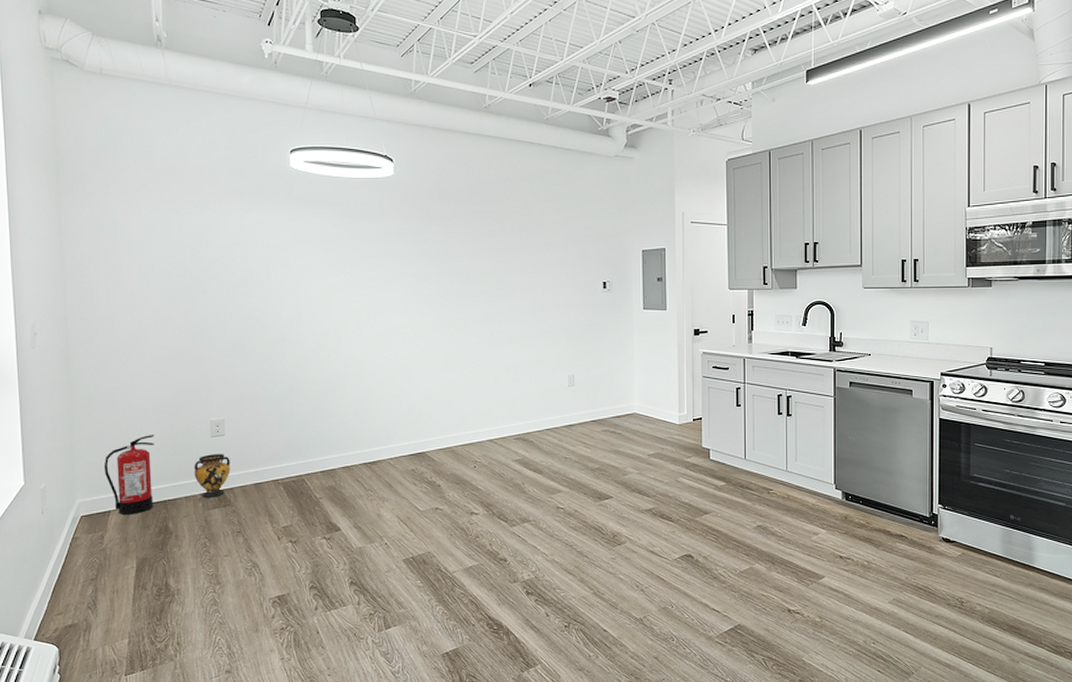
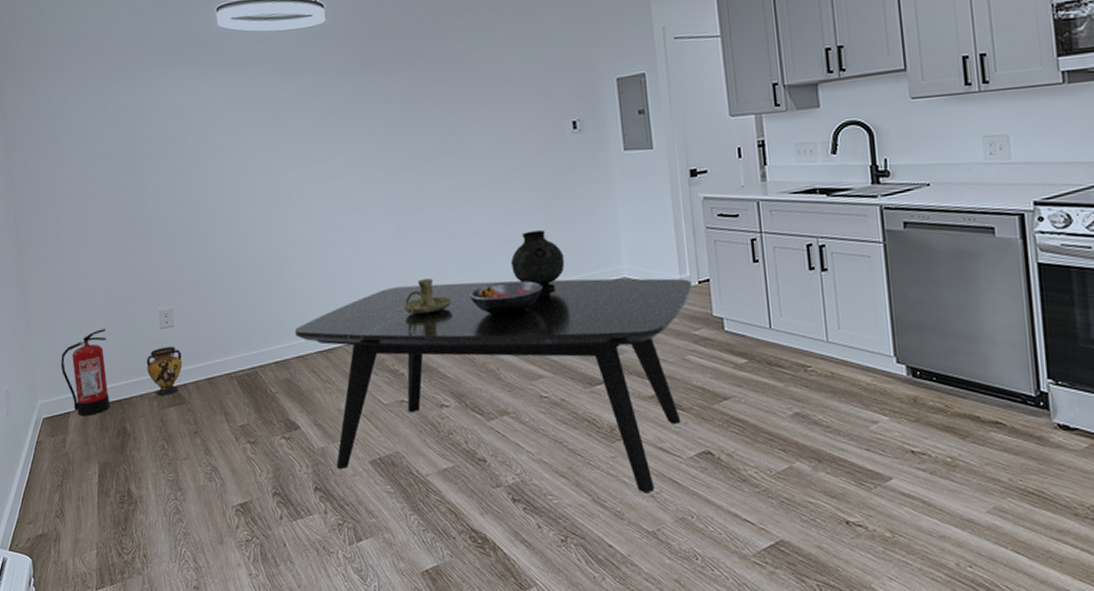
dining table: none [342,410,688,588] -> present [294,278,692,494]
candle holder: none [445,405,488,436] -> present [404,278,452,315]
fruit bowl: none [503,411,567,439] -> present [469,280,543,316]
vase: none [541,370,587,422] -> present [510,230,565,293]

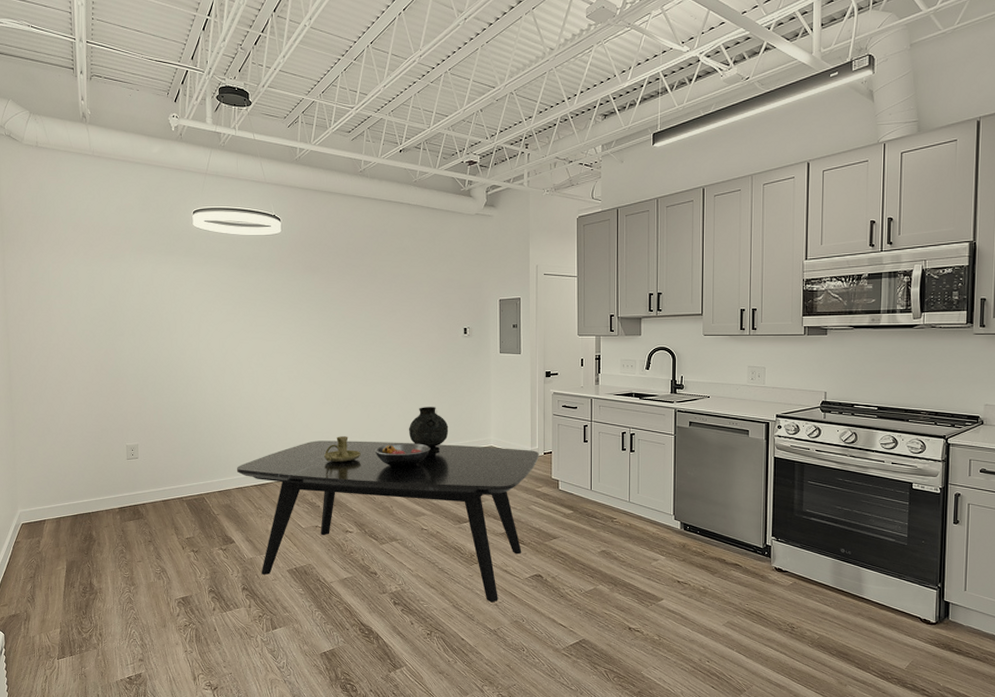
fire extinguisher: present [60,329,110,416] -> none [40,456,81,524]
vase: present [146,347,183,396] -> none [113,474,143,511]

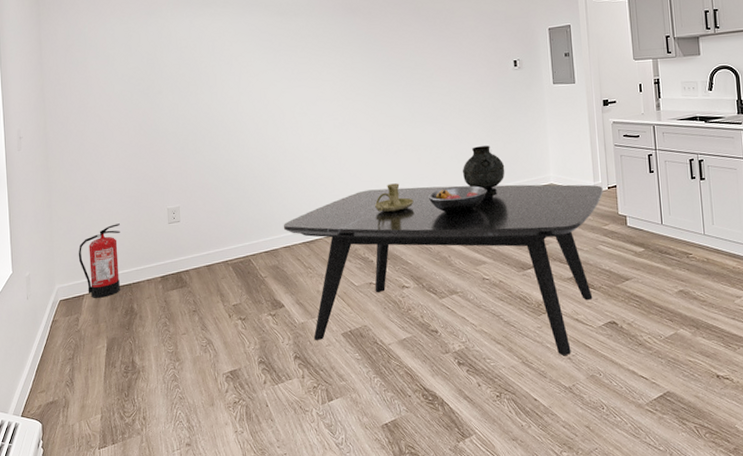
fire extinguisher: none [40,456,81,524] -> present [78,223,120,298]

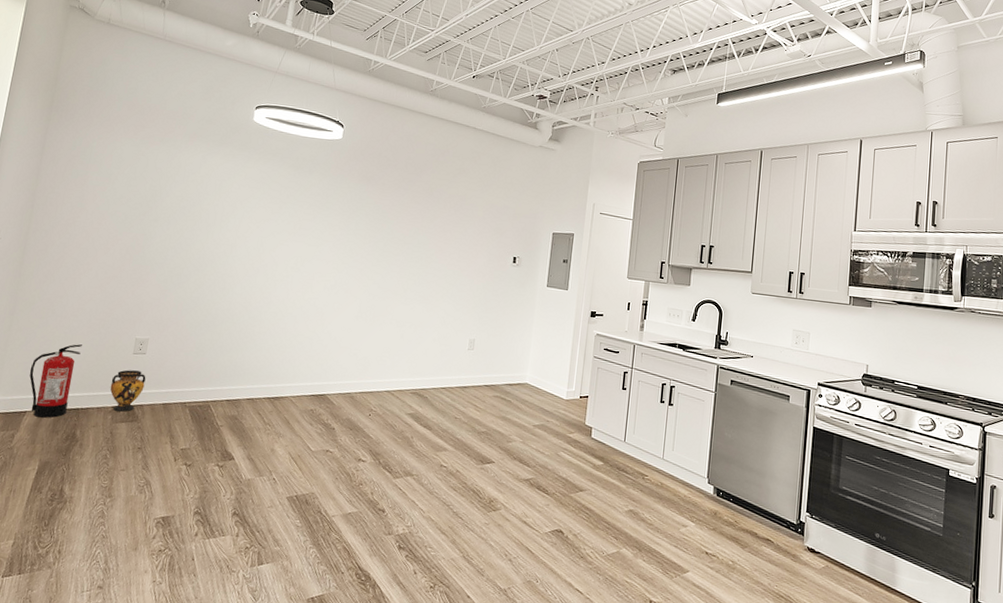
vase: none [154,239,186,280] -> present [110,370,146,412]
dining table: present [283,184,603,356] -> none [250,356,575,557]
candle holder: present [375,183,414,213] -> none [348,354,388,383]
fruit bowl: present [428,185,487,214] -> none [403,368,463,396]
vase: present [462,146,505,196] -> none [441,333,485,384]

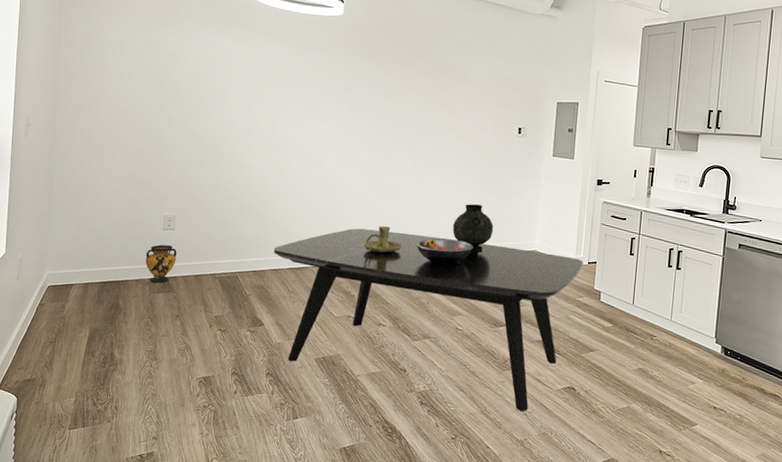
fire extinguisher: present [29,344,82,418] -> none [71,222,116,290]
dining table: none [250,356,575,557] -> present [273,228,583,412]
candle holder: none [348,354,388,383] -> present [364,226,402,253]
fruit bowl: none [403,368,463,396] -> present [416,238,474,264]
vase: none [441,333,485,384] -> present [452,204,494,252]

